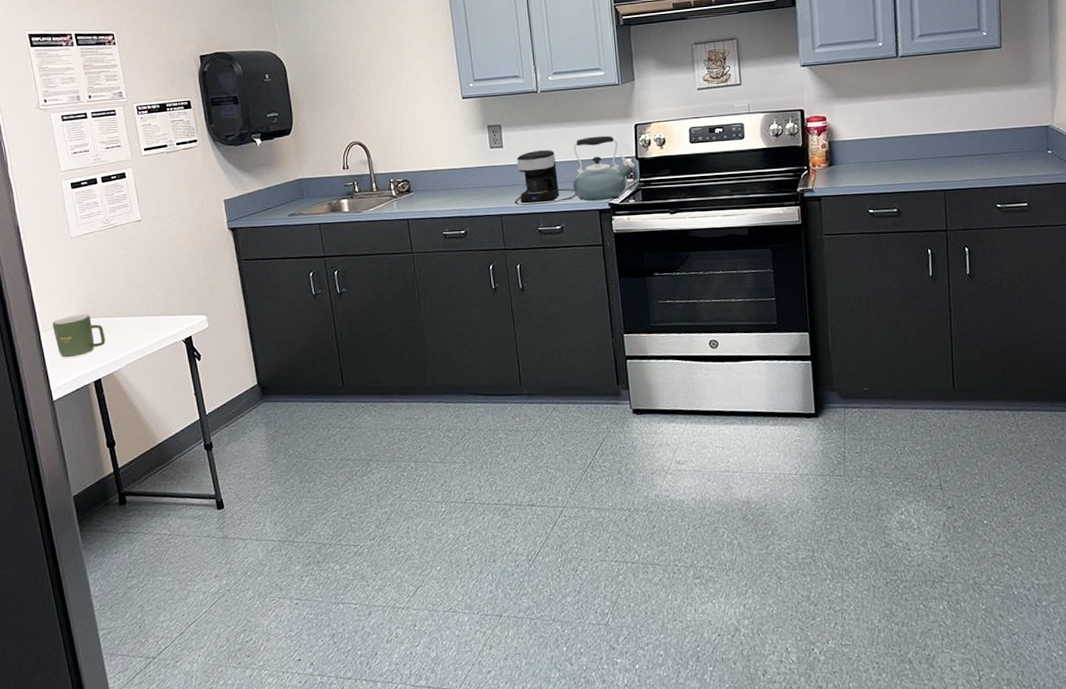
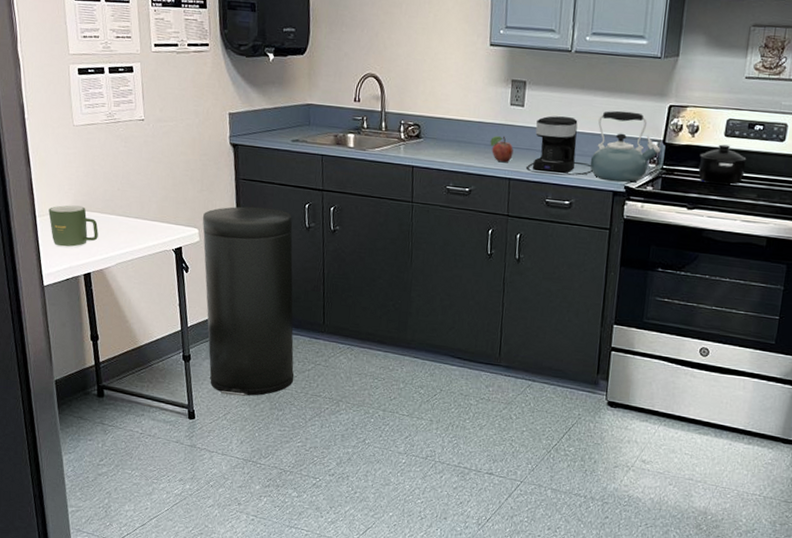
pedal bin: none [209,282,321,477] -> present [202,206,295,397]
fruit: none [477,177,500,201] -> present [490,136,514,163]
saucepan: none [671,150,715,187] -> present [698,144,747,185]

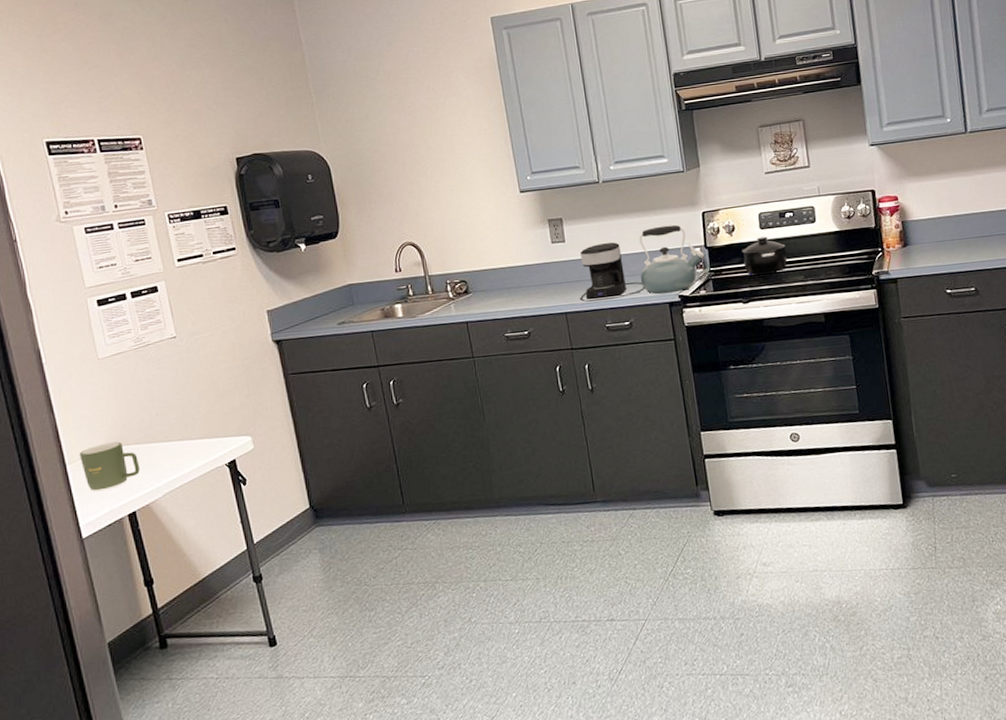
pedal bin: present [202,206,295,397] -> none [253,395,381,609]
fruit: present [490,136,514,163] -> none [539,273,564,299]

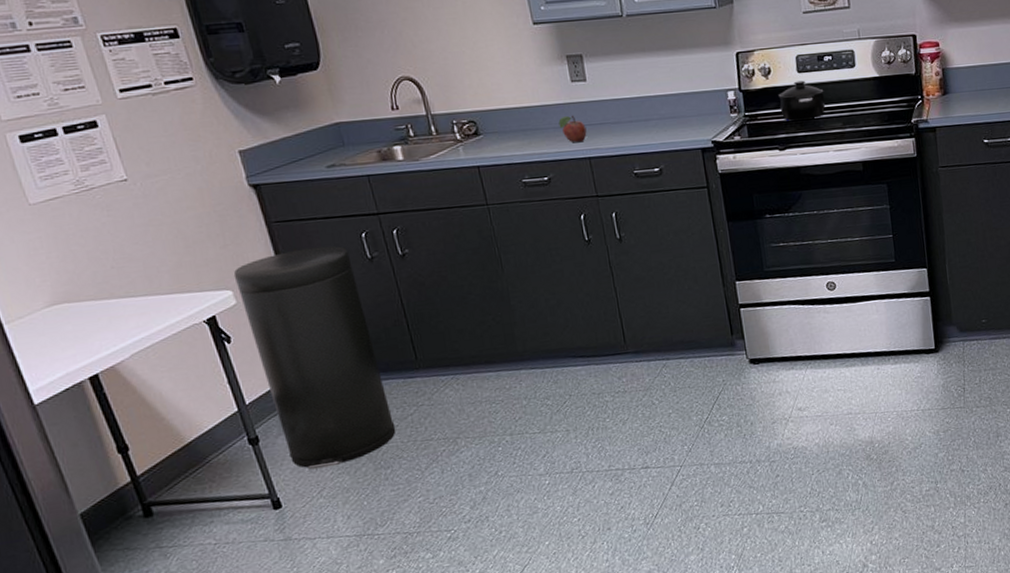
mug: present [79,441,140,492] -> none [18,298,98,354]
pedal bin: none [253,395,381,609] -> present [233,246,396,470]
fruit: none [539,273,564,299] -> present [558,115,587,143]
coffee maker: present [580,242,645,302] -> none [604,83,675,147]
kettle: present [639,224,705,295] -> none [668,65,740,140]

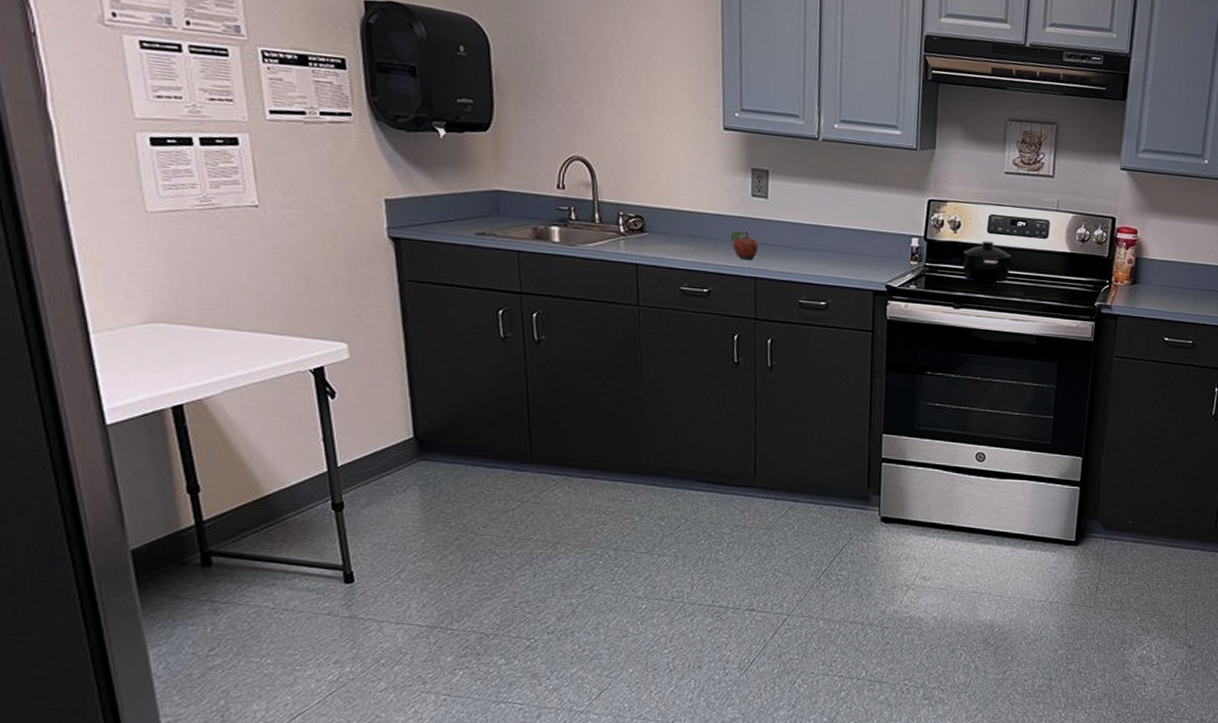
pedal bin: present [233,246,396,470] -> none [352,314,494,549]

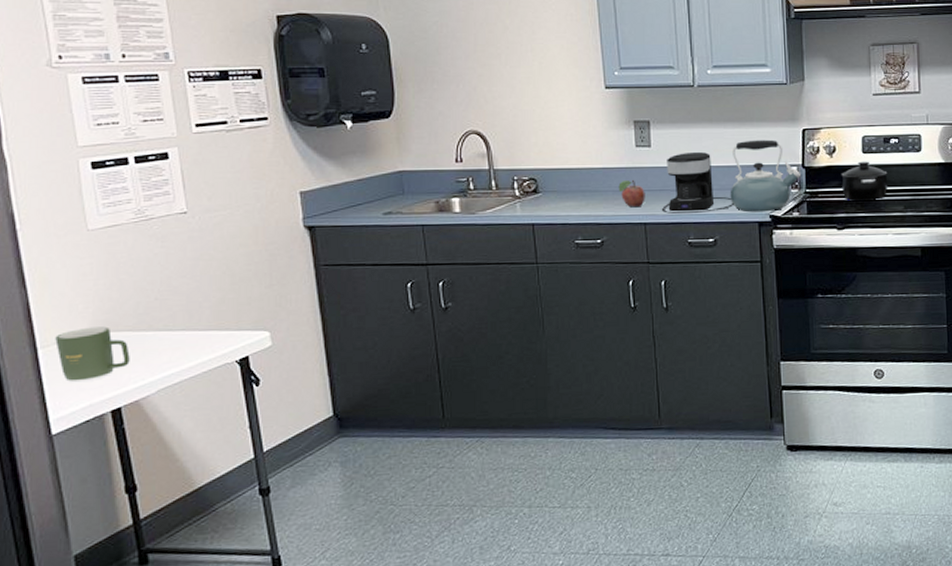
mug: none [109,316,193,374] -> present [55,326,130,383]
coffee maker: none [775,208,850,275] -> present [662,152,734,215]
kettle: none [846,204,923,282] -> present [729,139,802,213]

